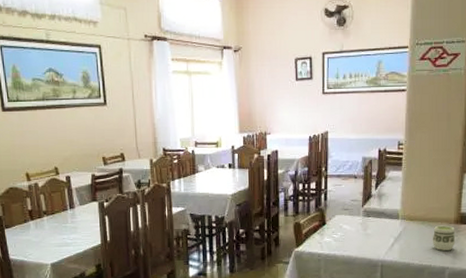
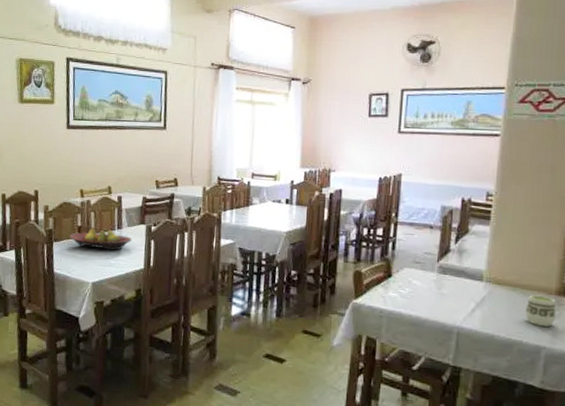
fruit bowl: none [21,211,85,231] -> present [69,229,132,251]

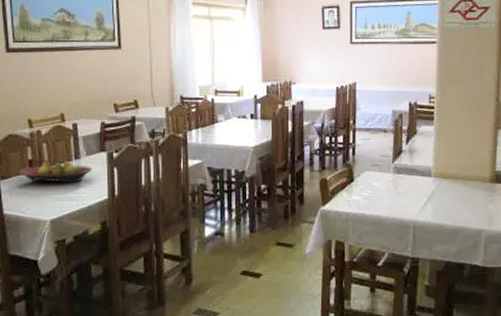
cup: present [524,294,557,327] -> none [466,184,491,211]

